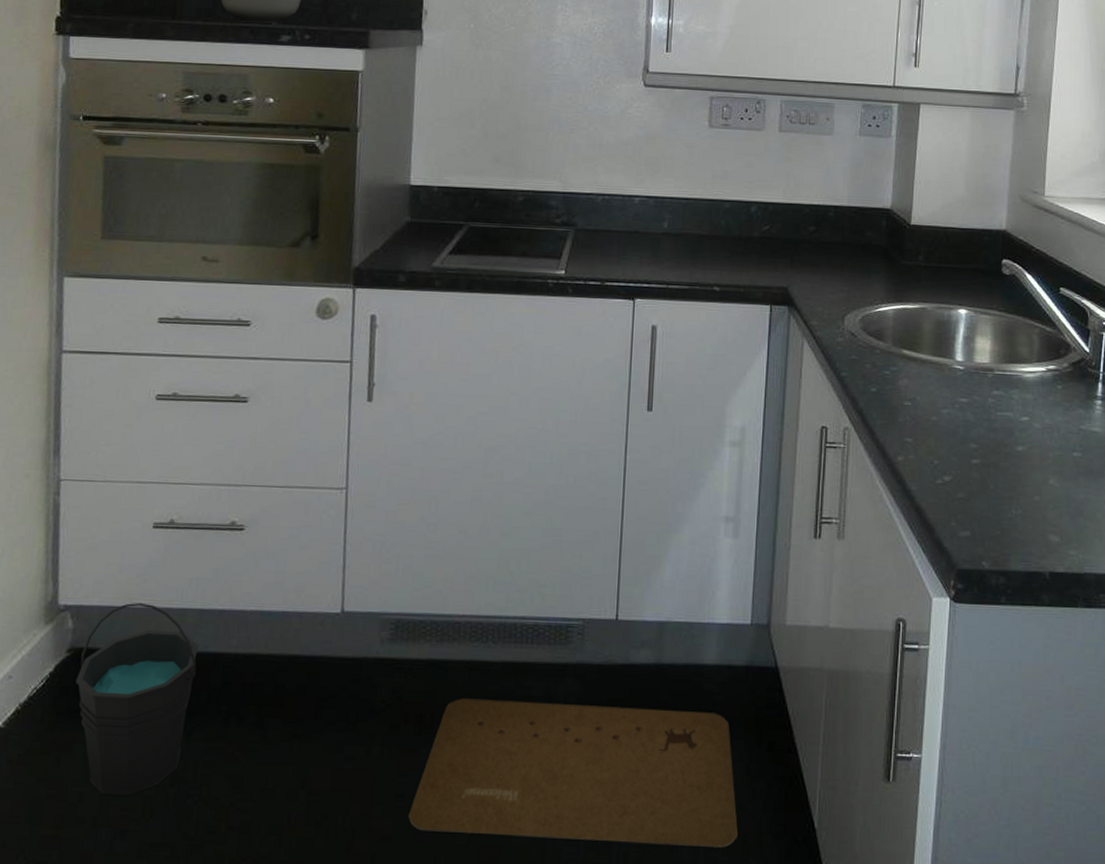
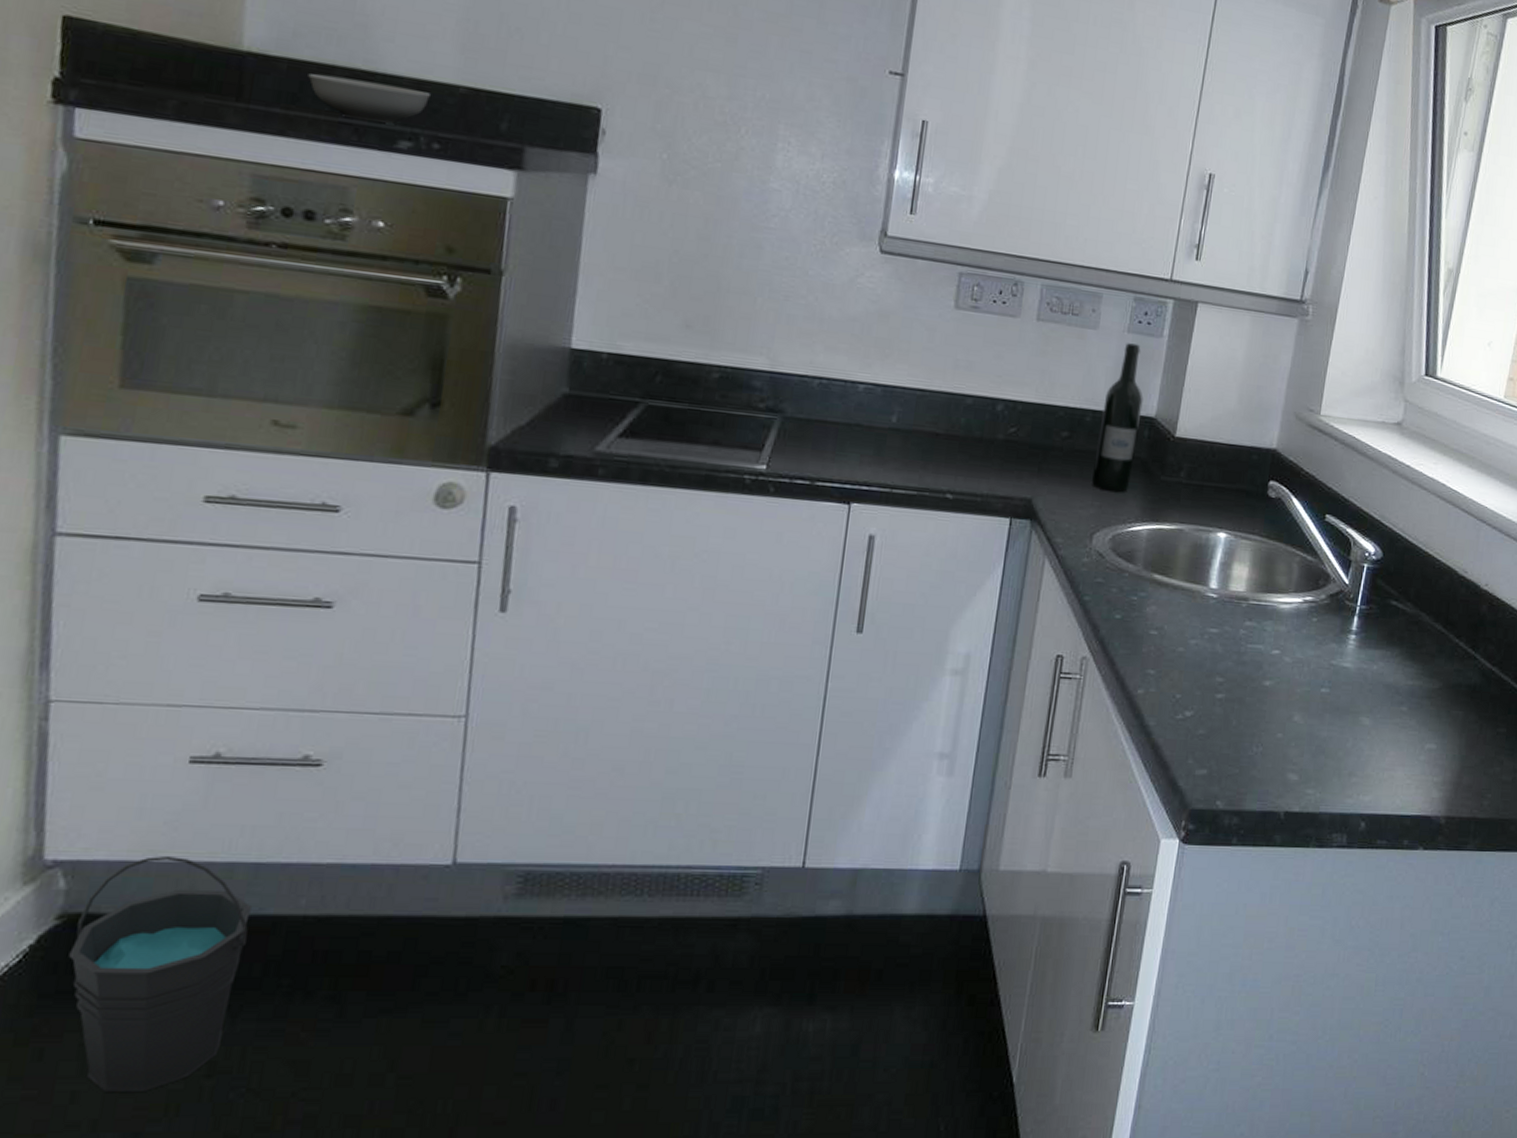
doormat: present [408,698,738,848] -> none [529,960,928,1112]
wine bottle: none [839,145,879,277] -> present [1092,343,1144,492]

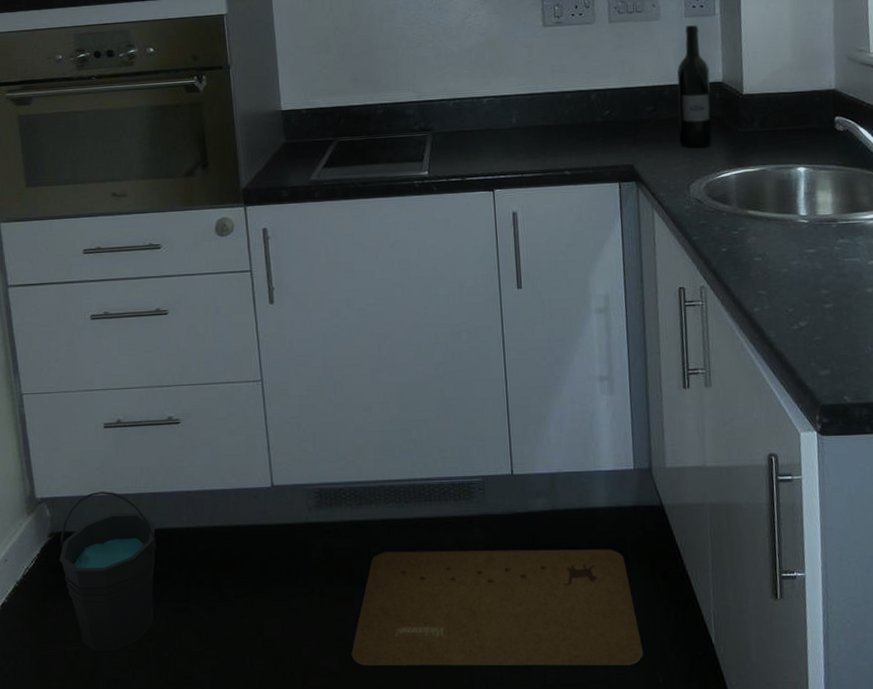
doormat: none [529,960,928,1112] -> present [351,549,643,666]

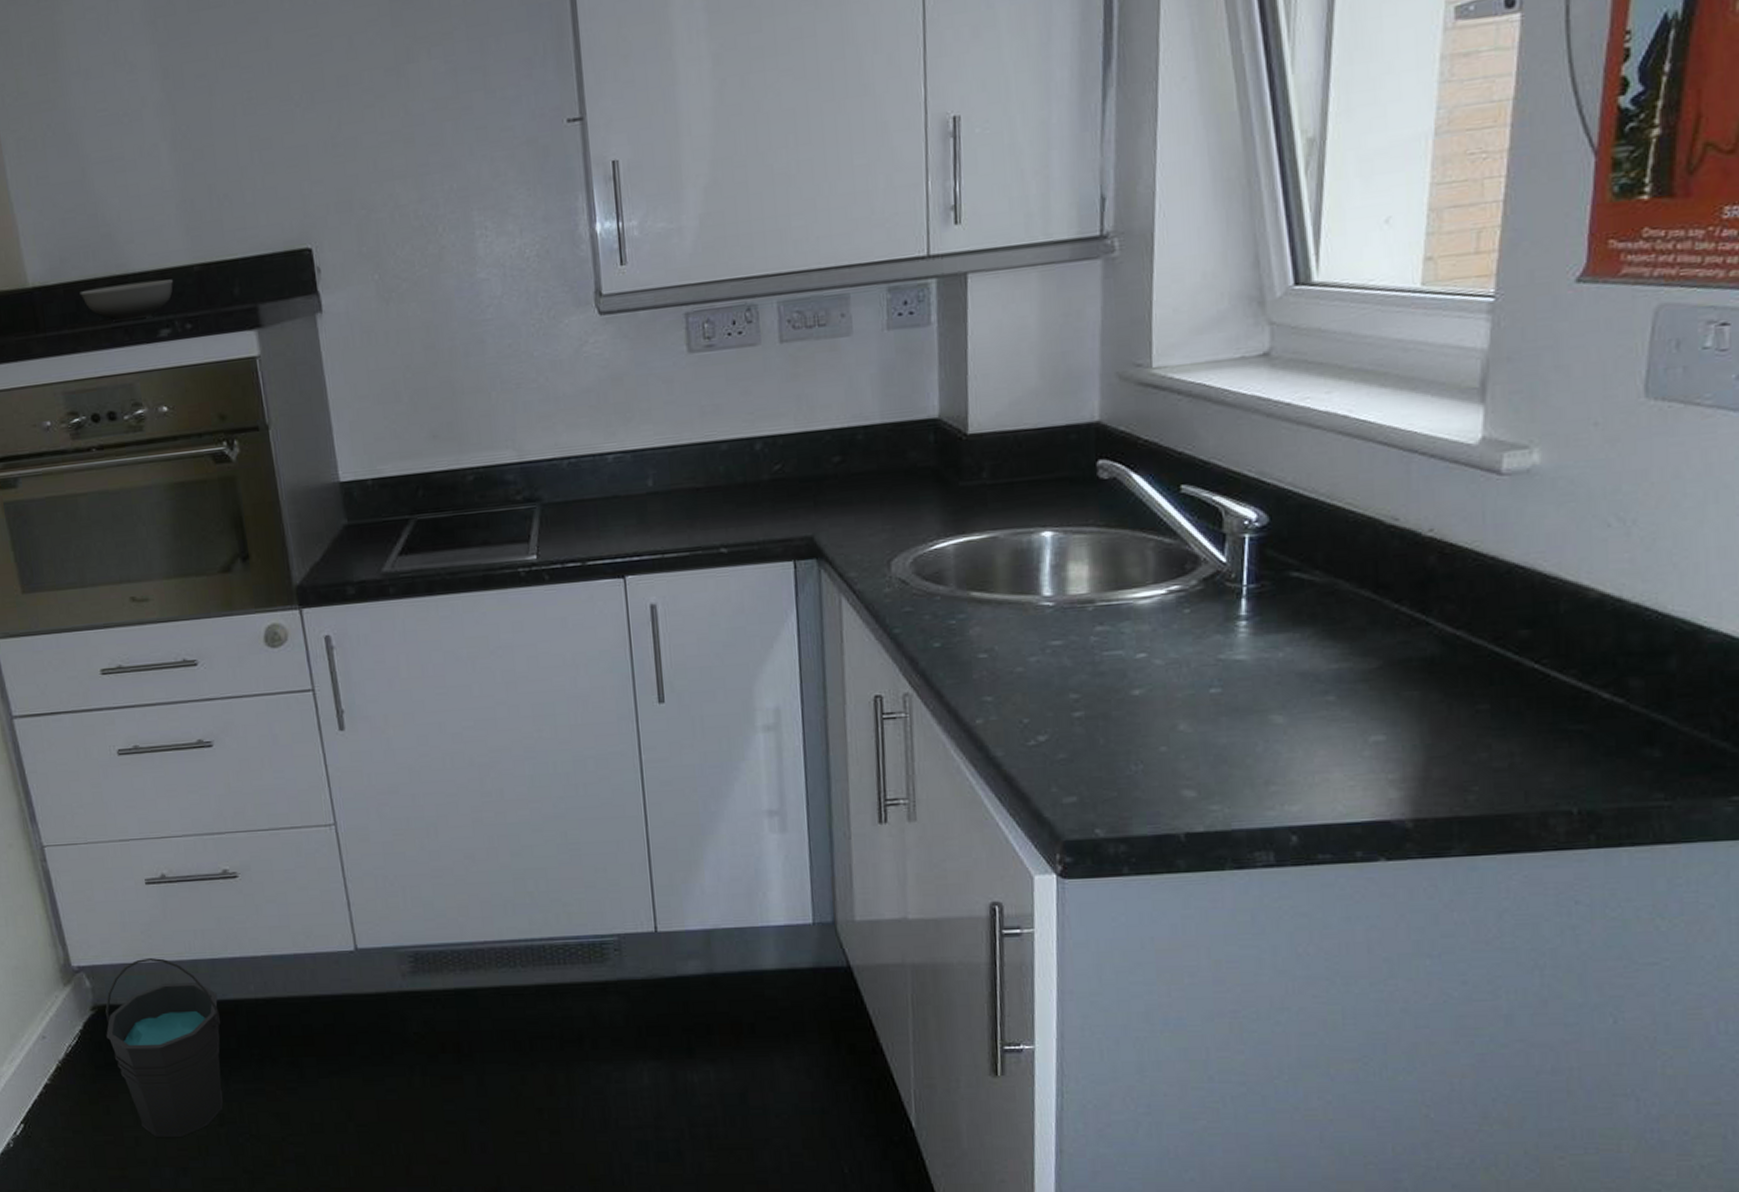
doormat: present [351,549,643,666] -> none [462,1019,824,1153]
wine bottle: present [676,25,712,148] -> none [874,340,923,511]

